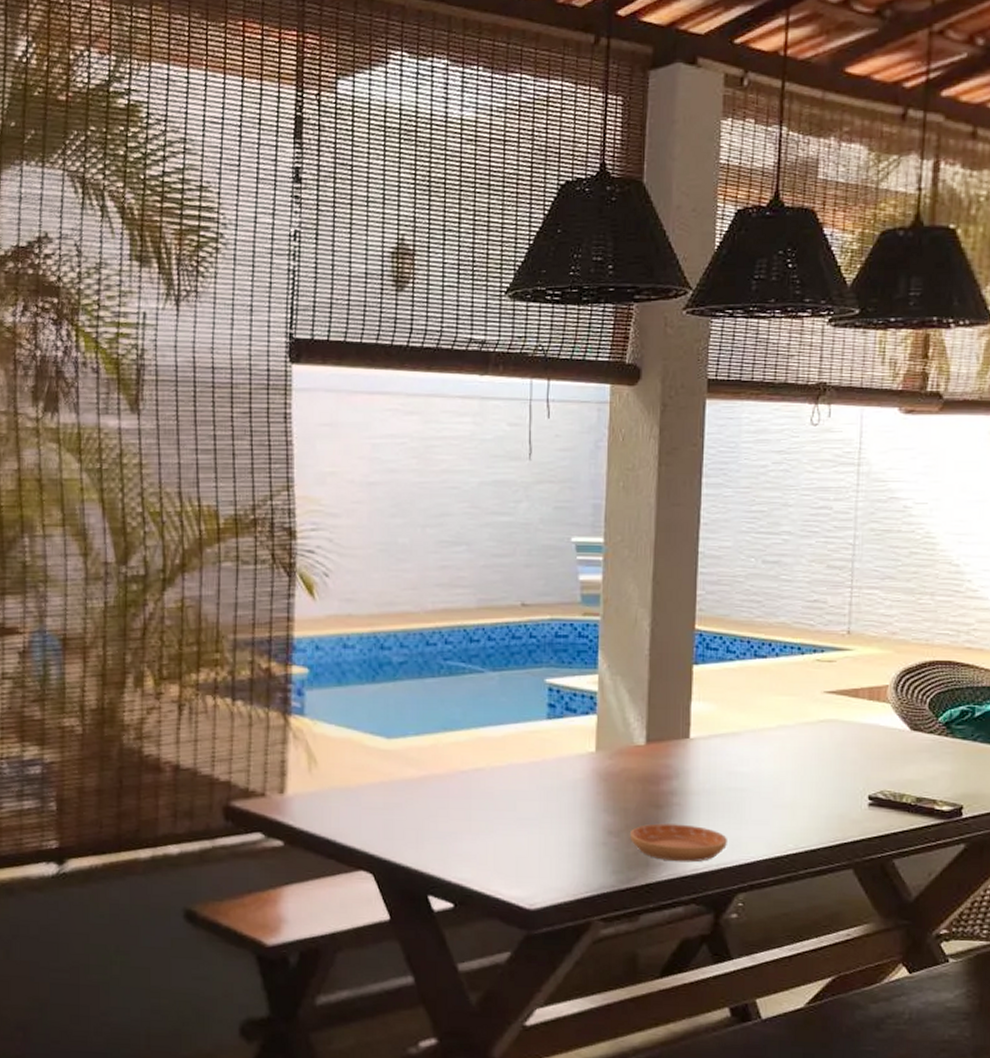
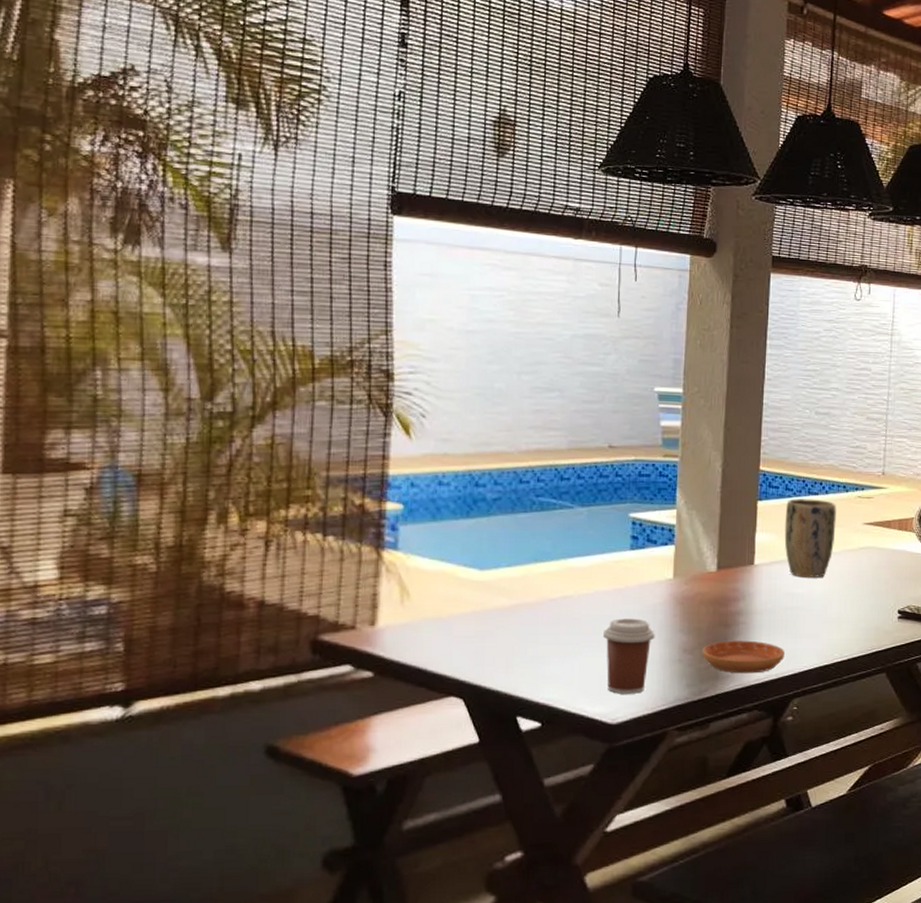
coffee cup: none [518,794,576,878] -> present [602,618,655,694]
plant pot: none [725,662,789,755] -> present [784,499,836,577]

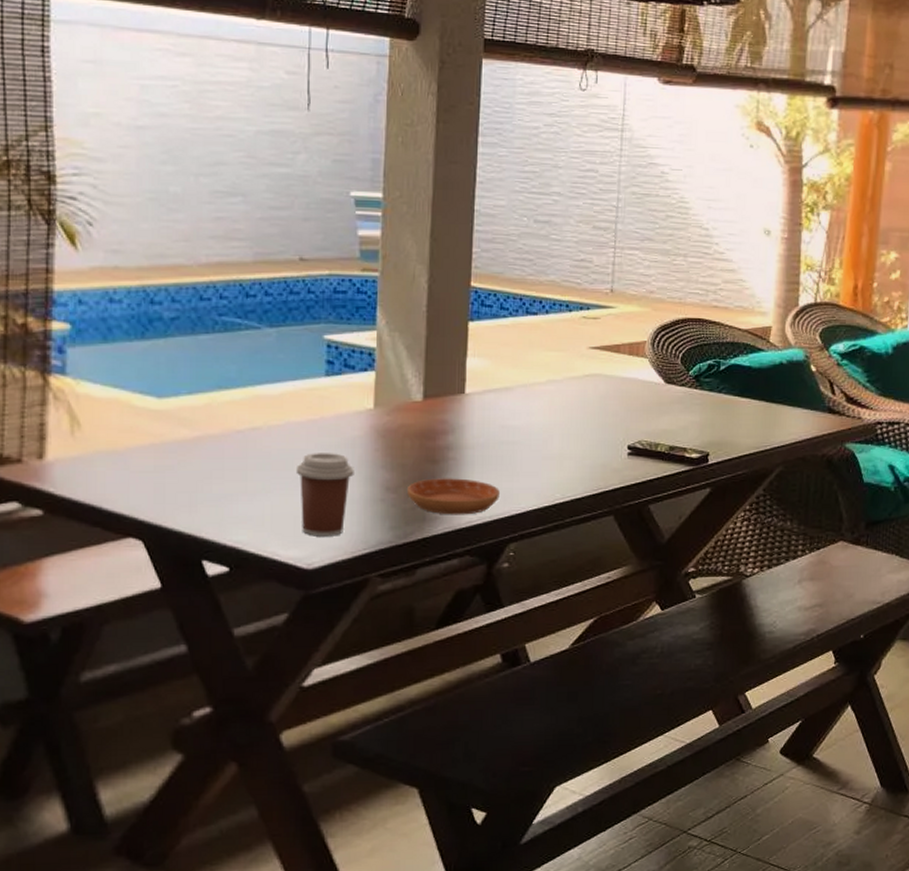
plant pot: present [784,499,836,577] -> none [499,319,558,408]

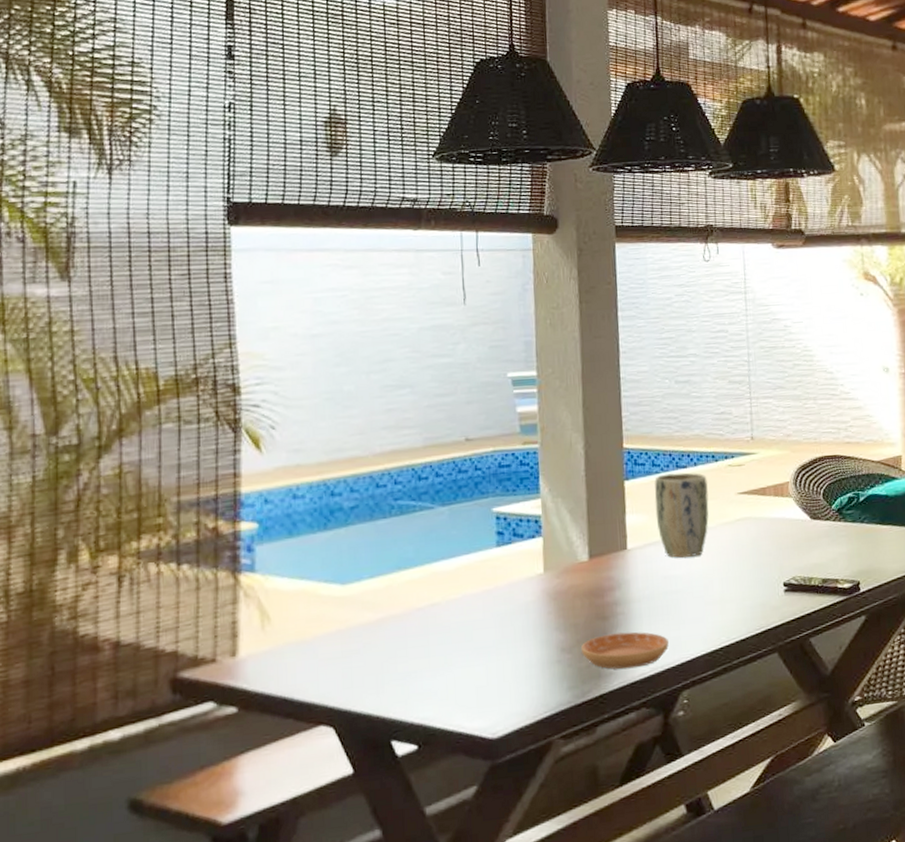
coffee cup: present [295,453,354,536] -> none [475,620,530,705]
plant pot: none [499,319,558,408] -> present [654,472,709,558]

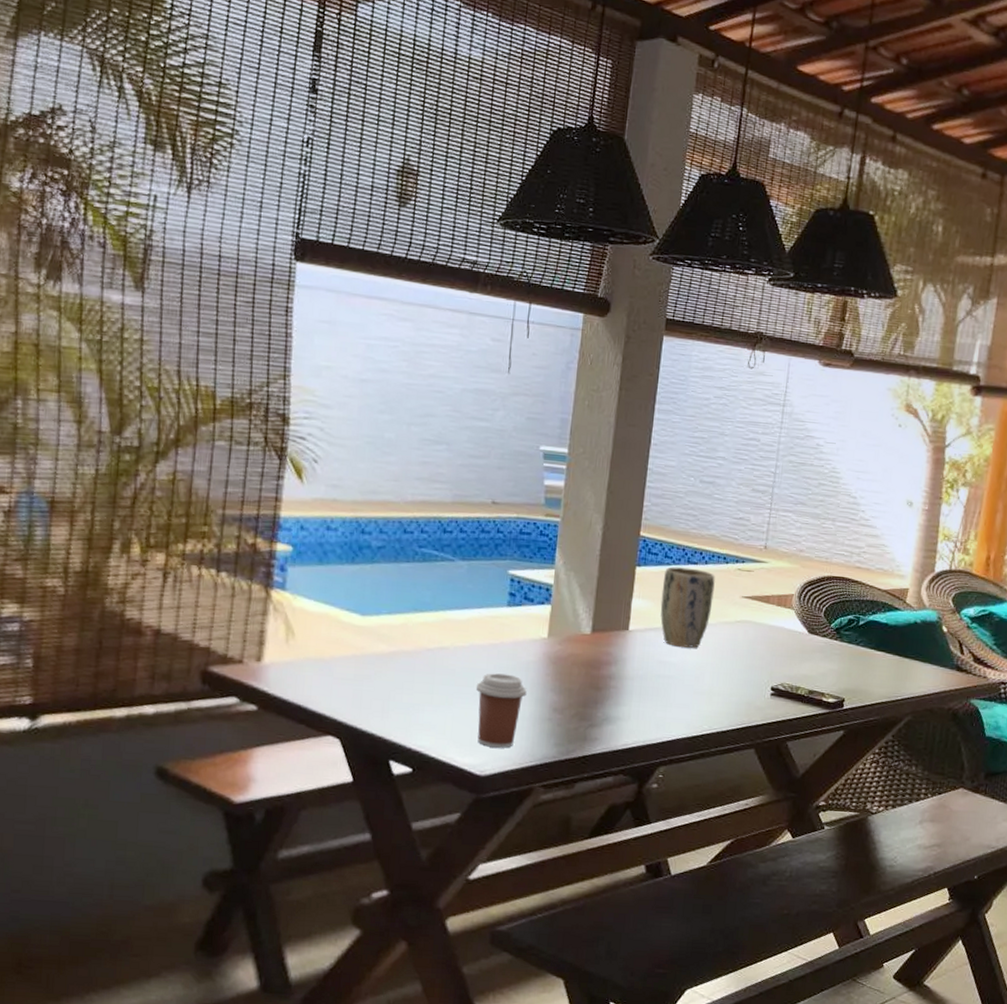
coffee cup: none [475,620,530,705] -> present [475,673,527,748]
saucer: present [582,631,669,670] -> none [572,703,654,738]

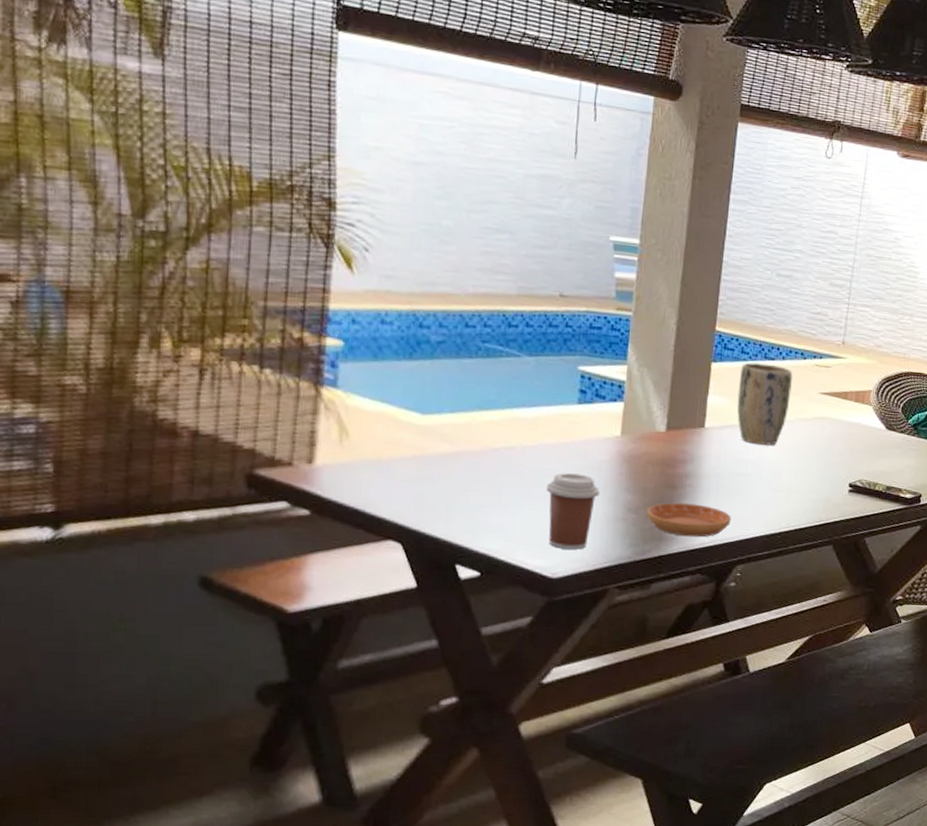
saucer: none [572,703,654,738] -> present [647,502,731,538]

